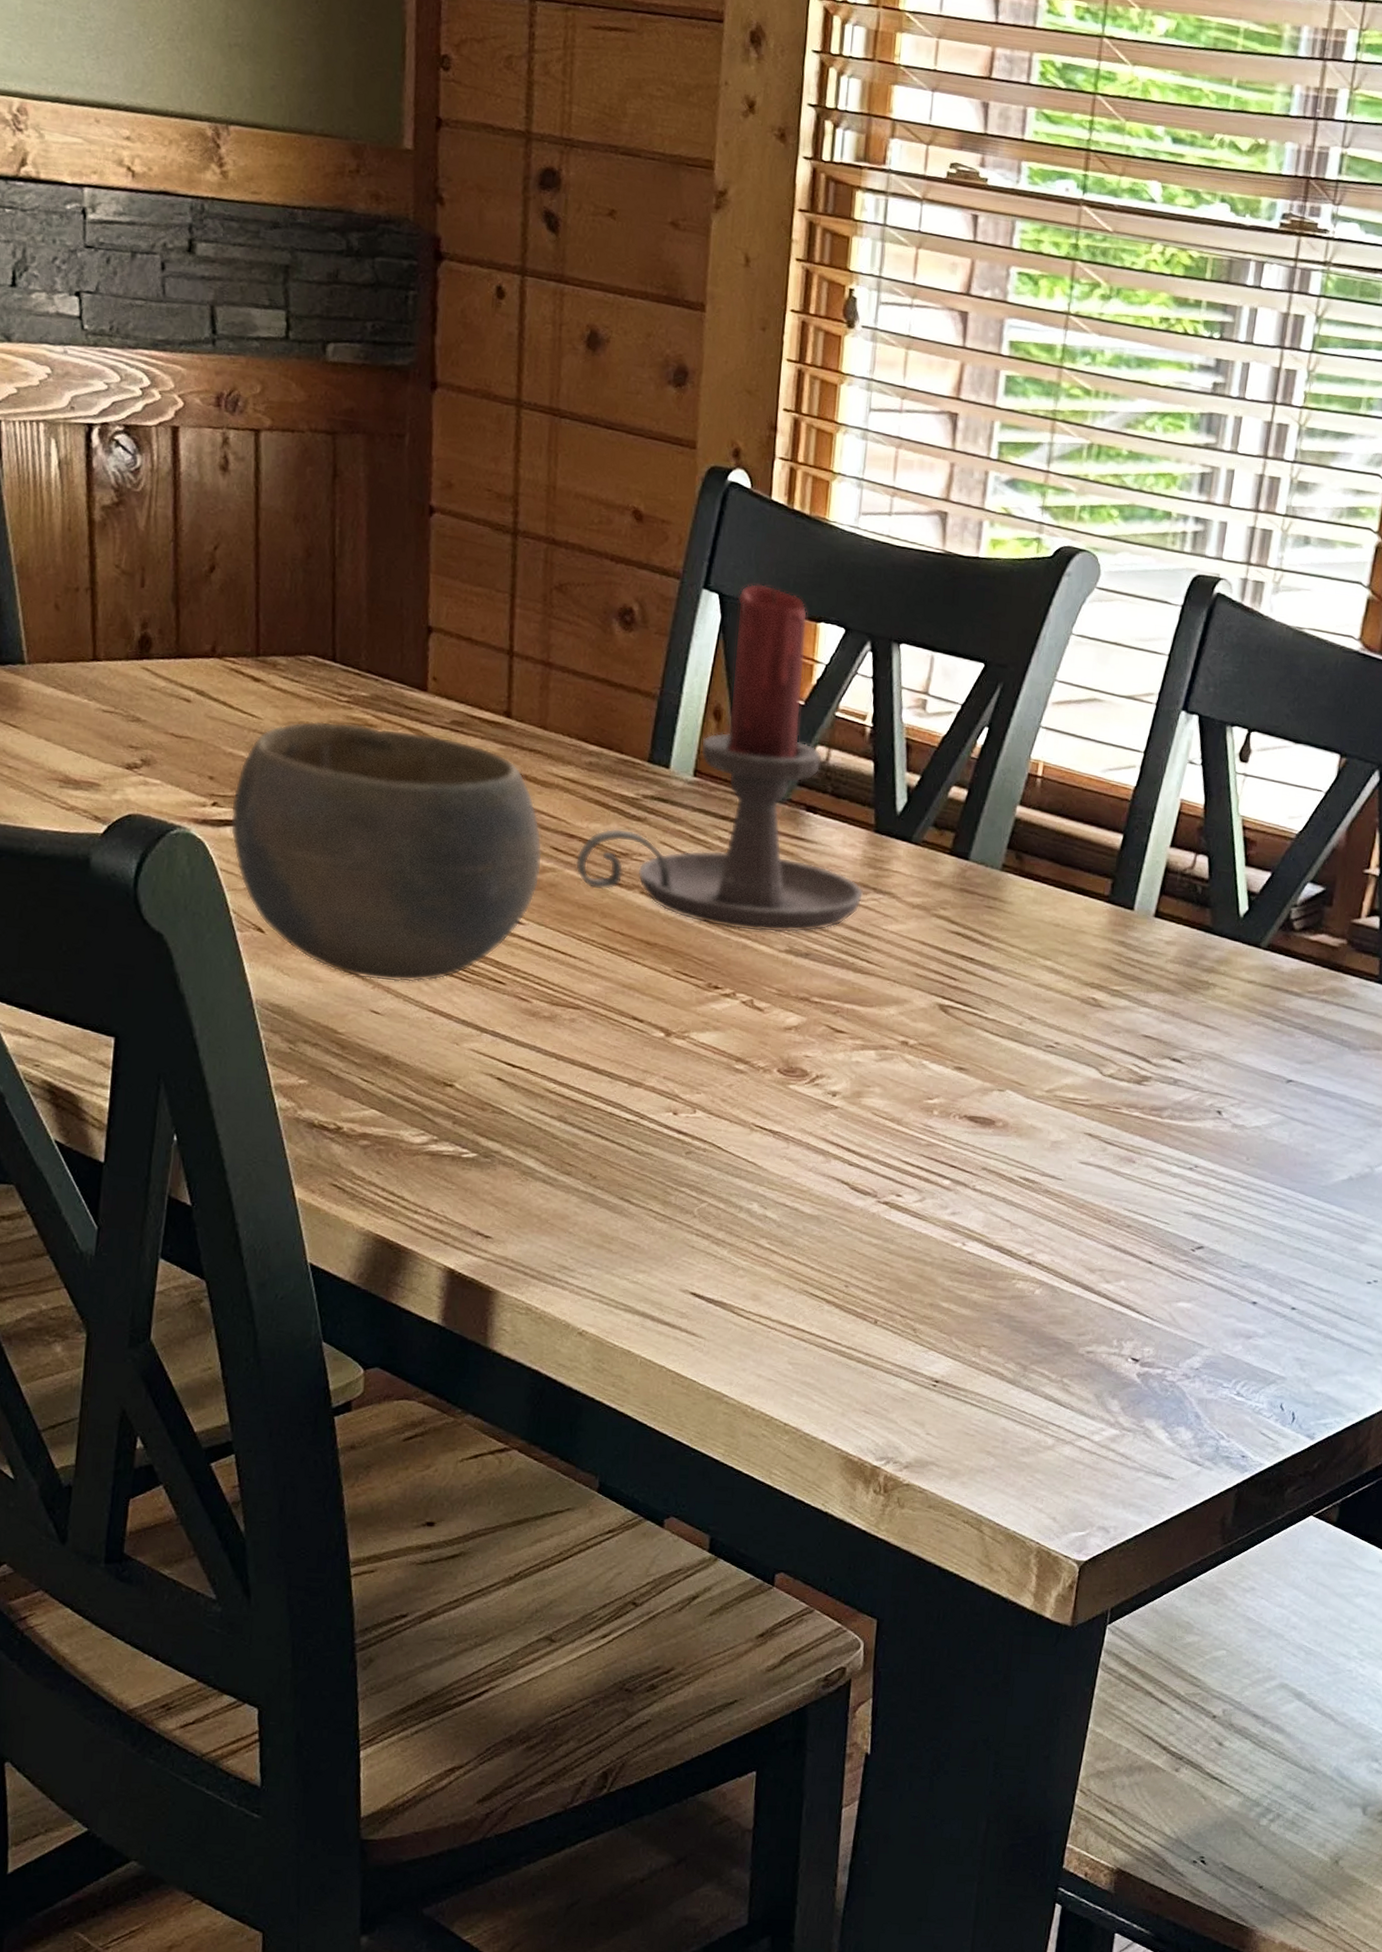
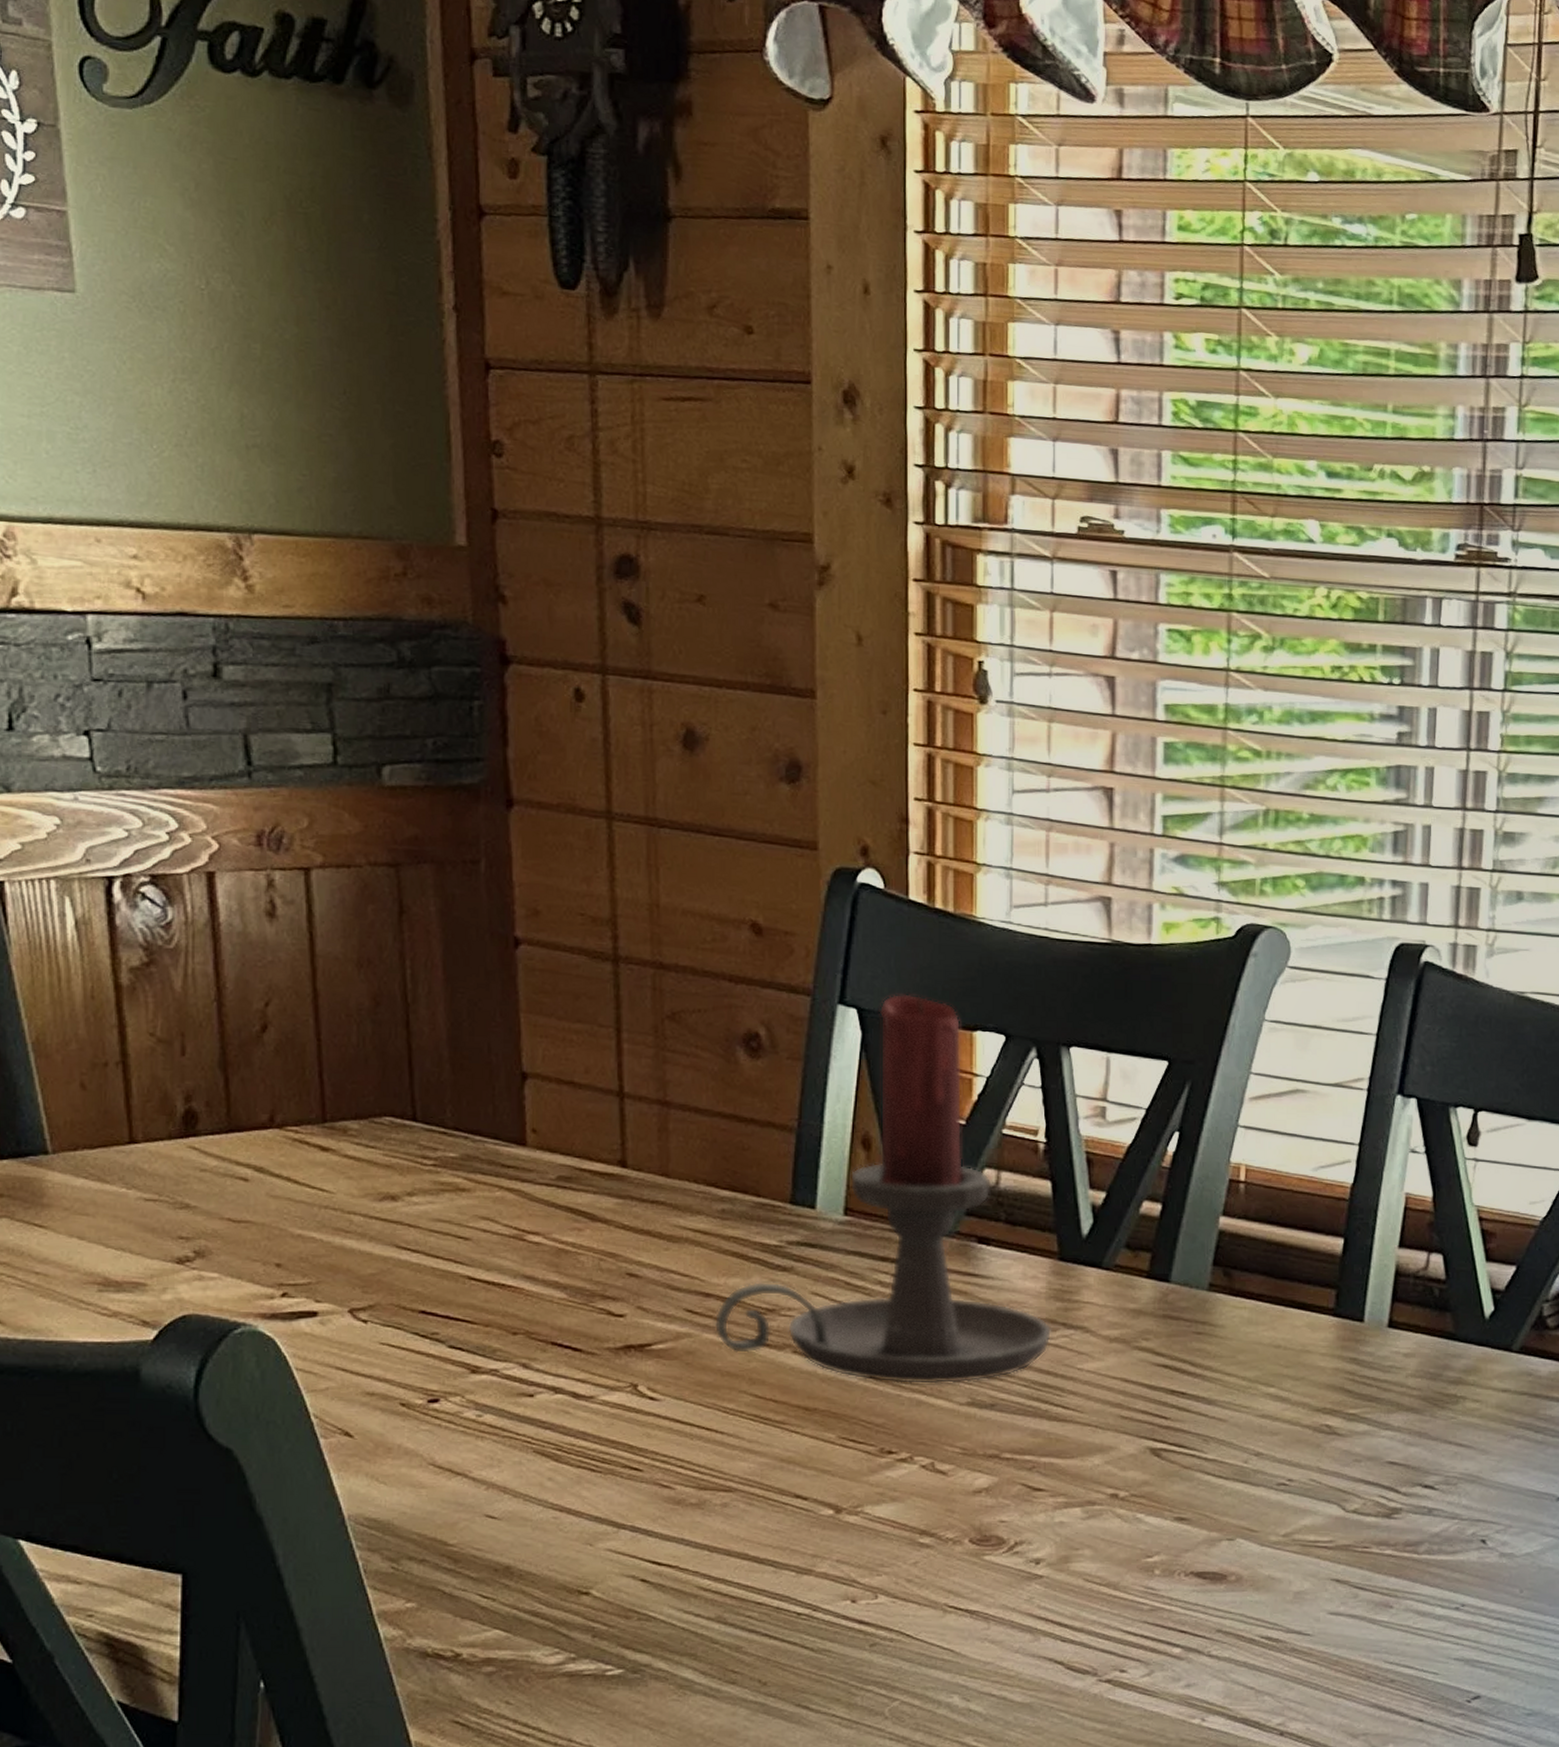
bowl: present [230,721,543,983] -> none [303,1189,676,1481]

